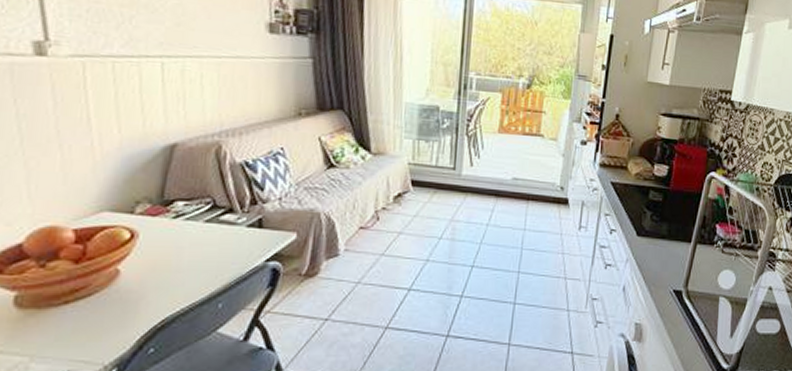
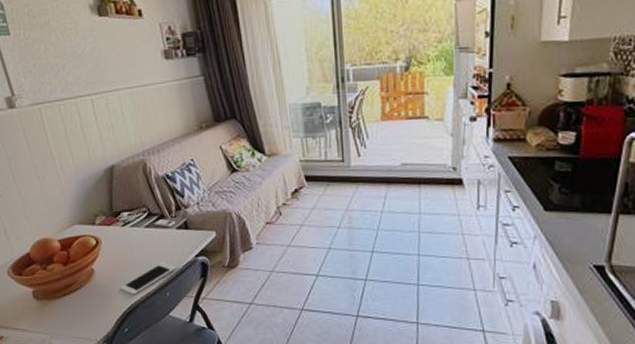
cell phone: none [153,266,238,306] -> present [120,262,176,295]

